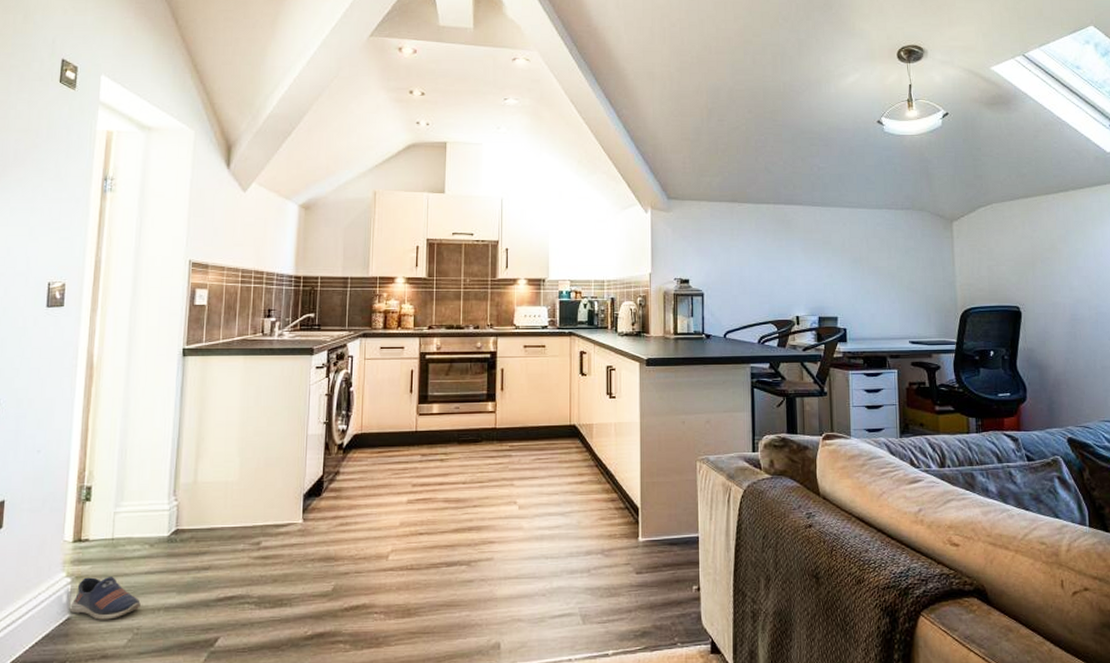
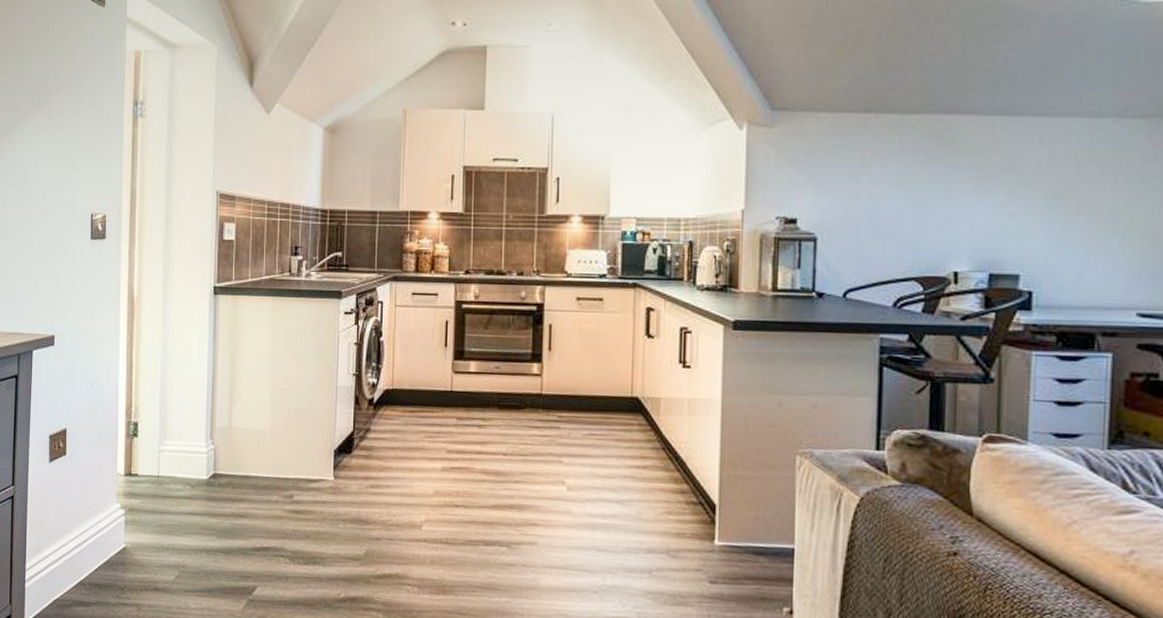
shoe: present [69,575,141,621] -> none [124,511,185,555]

